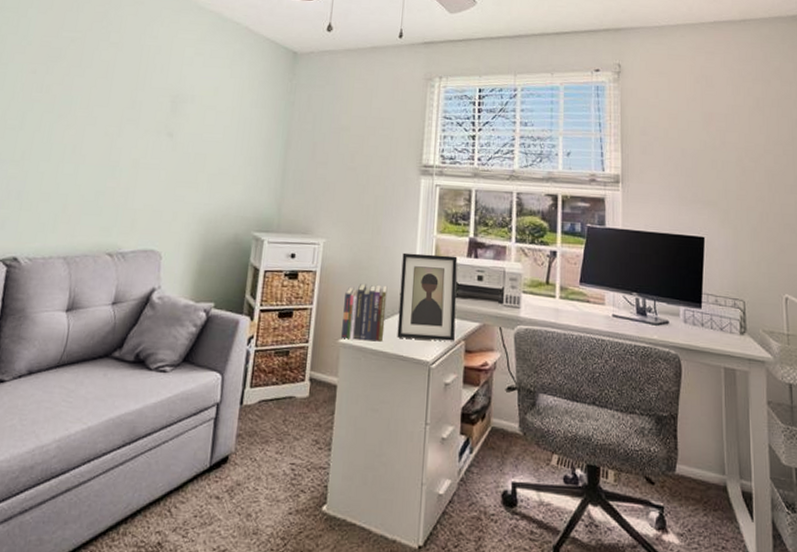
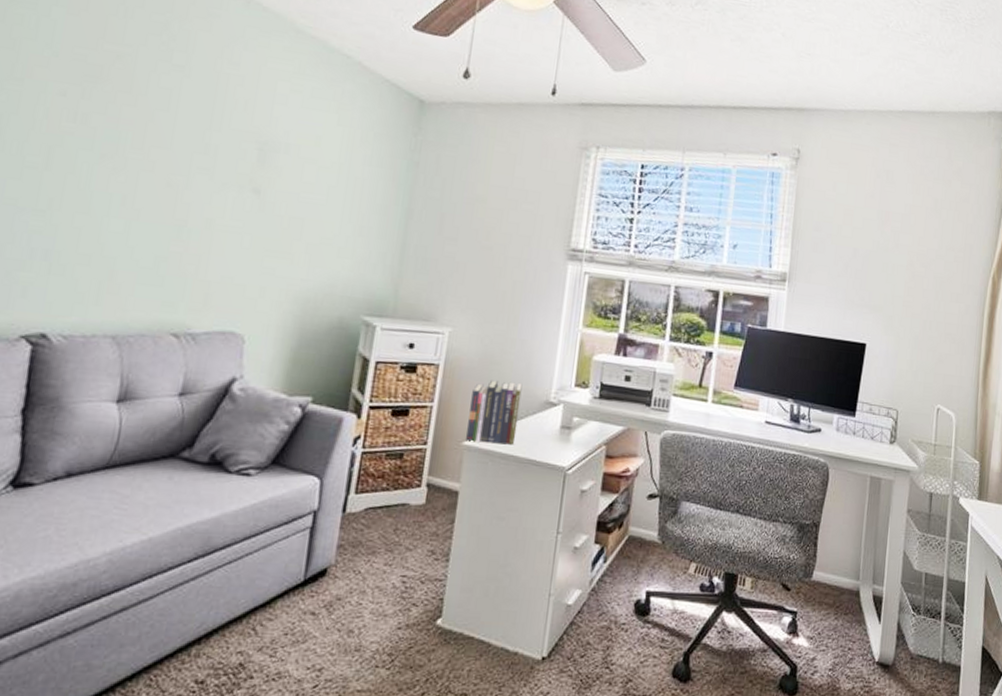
picture frame: present [397,252,458,341] -> none [530,347,604,446]

